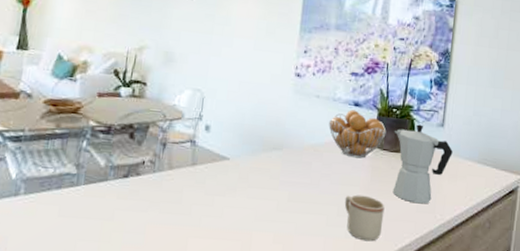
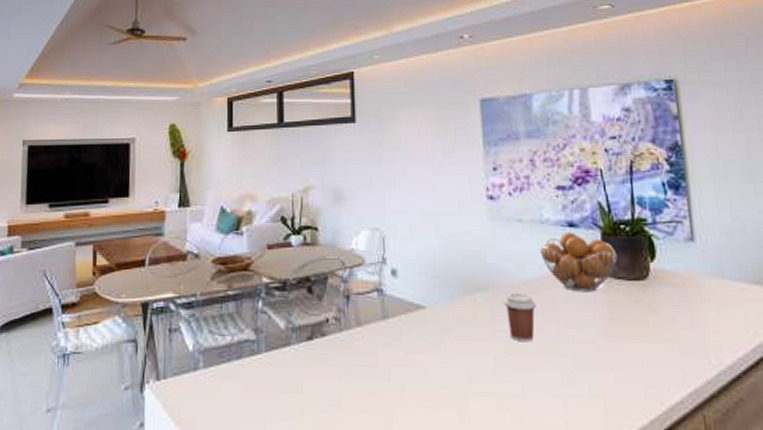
coffee cup: none [293,153,319,193] -> present [504,292,537,342]
mug: present [344,194,385,242] -> none [579,340,638,401]
moka pot: present [392,124,453,204] -> none [627,241,715,346]

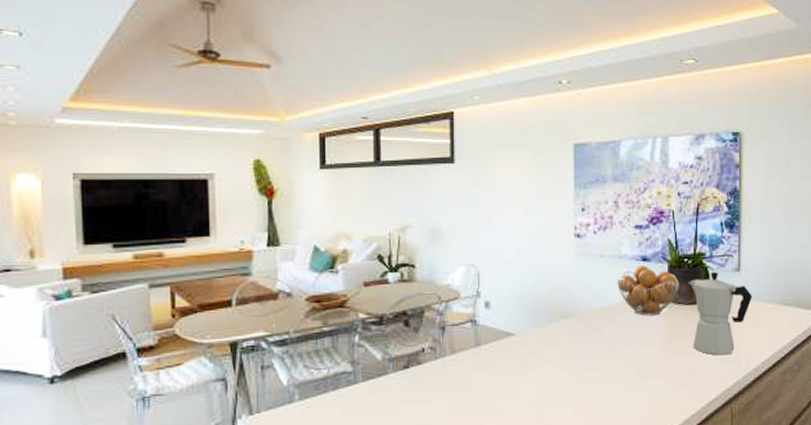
coffee cup: present [504,292,537,342] -> none [584,318,611,360]
moka pot: none [627,241,715,346] -> present [687,272,752,356]

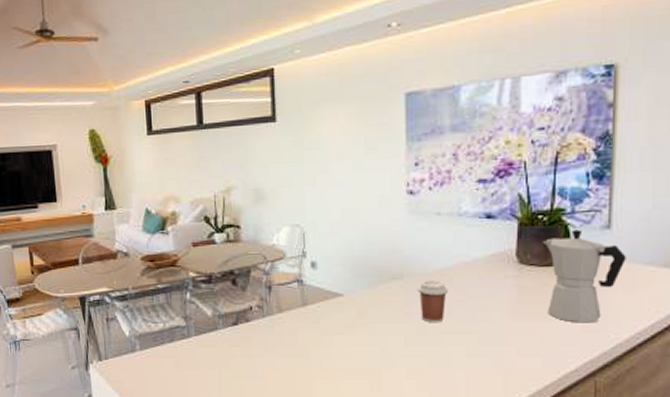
coffee cup: none [584,318,611,360] -> present [418,280,449,323]
fruit basket: present [617,265,679,316] -> none [456,223,532,279]

